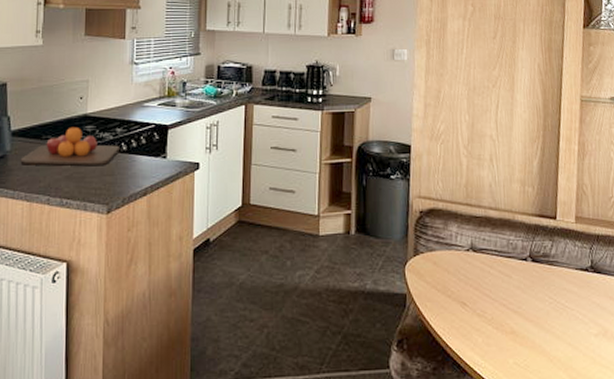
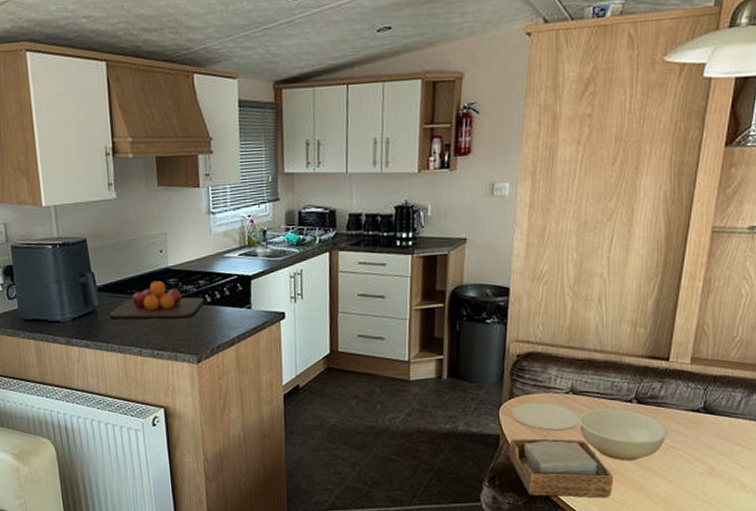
napkin holder: none [415,298,516,363] -> present [509,438,613,498]
plate: none [416,260,482,290] -> present [511,403,580,431]
bowl: none [480,266,562,322] -> present [579,408,667,461]

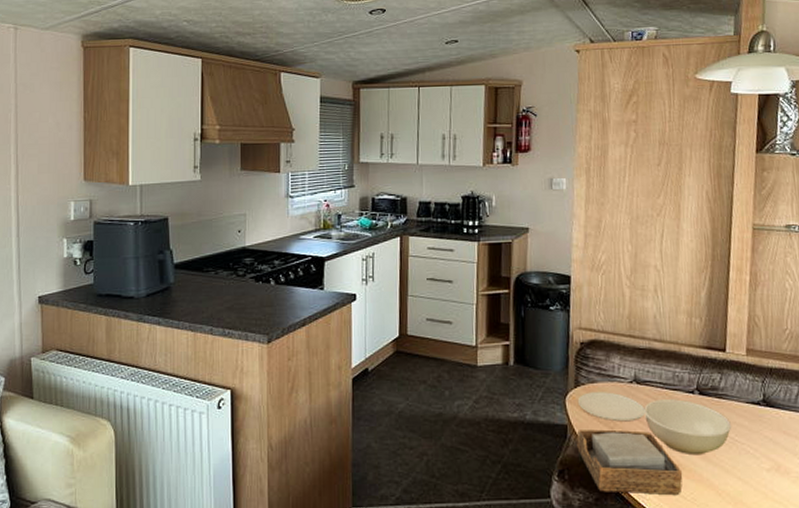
chopping board: present [109,280,205,319] -> none [183,259,279,298]

